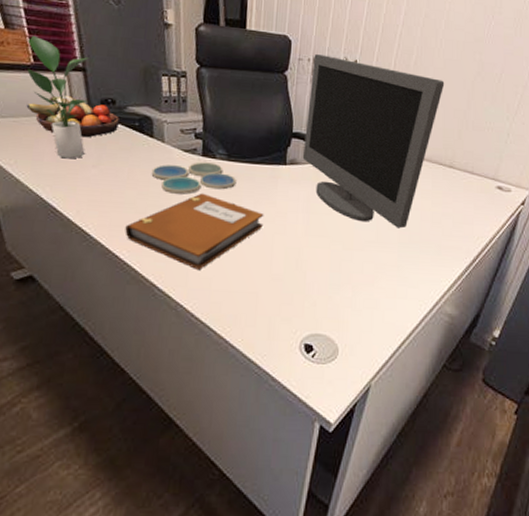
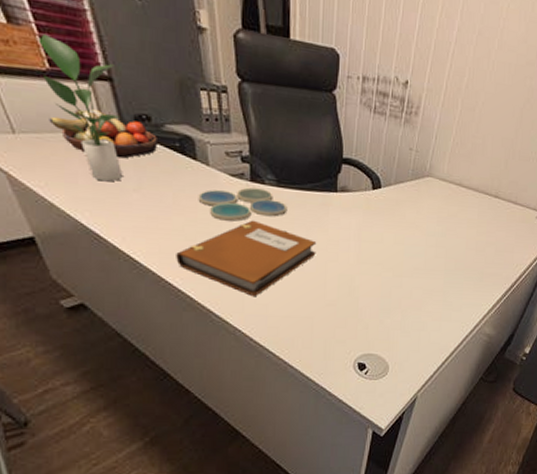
monitor: present [302,54,445,229] -> none [353,72,495,257]

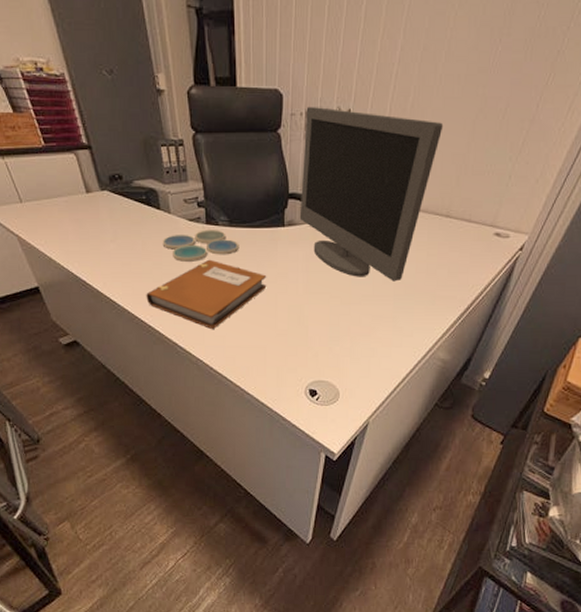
potted plant: present [38,33,123,182] -> none [35,116,102,236]
fruit bowl: present [49,109,159,159] -> none [45,175,129,215]
monitor: none [353,72,495,257] -> present [299,107,444,282]

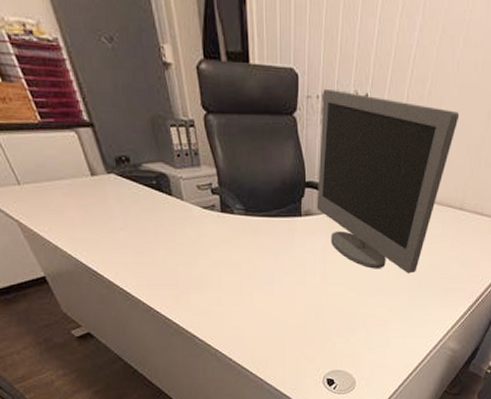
notebook: present [146,259,267,329] -> none [161,249,284,320]
drink coaster: present [162,230,240,262] -> none [176,218,256,252]

